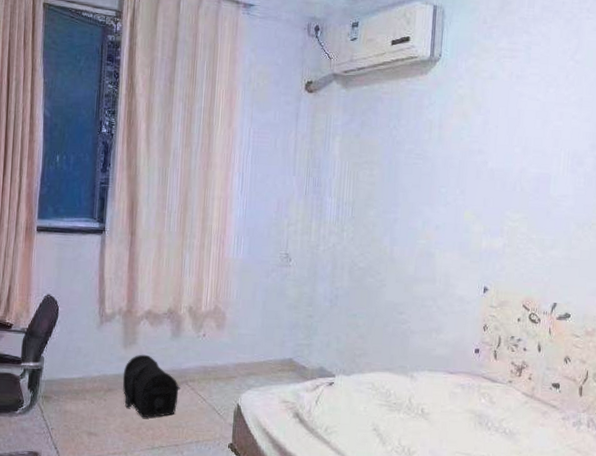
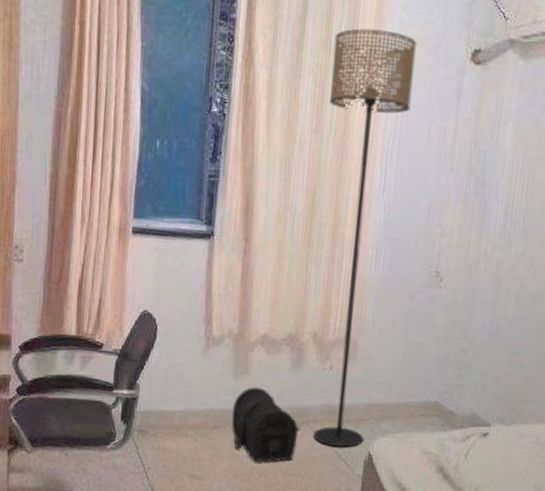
floor lamp: none [191,66,263,402] -> present [313,28,417,448]

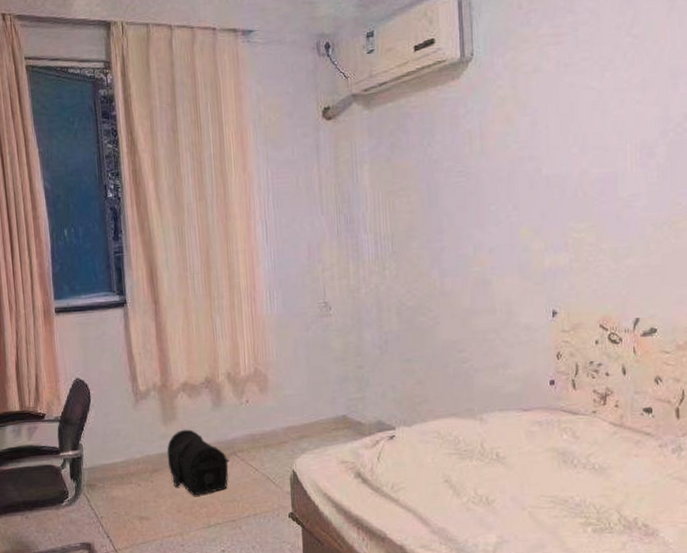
floor lamp: present [313,28,417,448] -> none [203,104,286,471]

